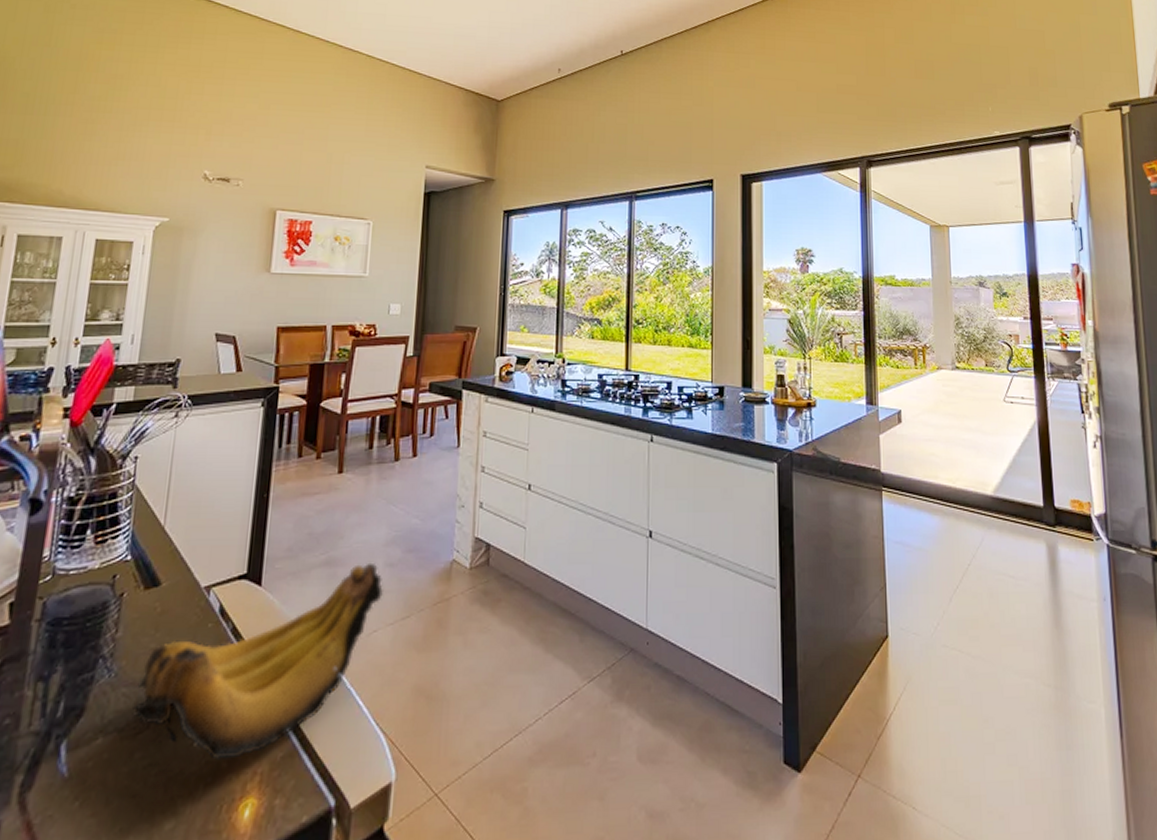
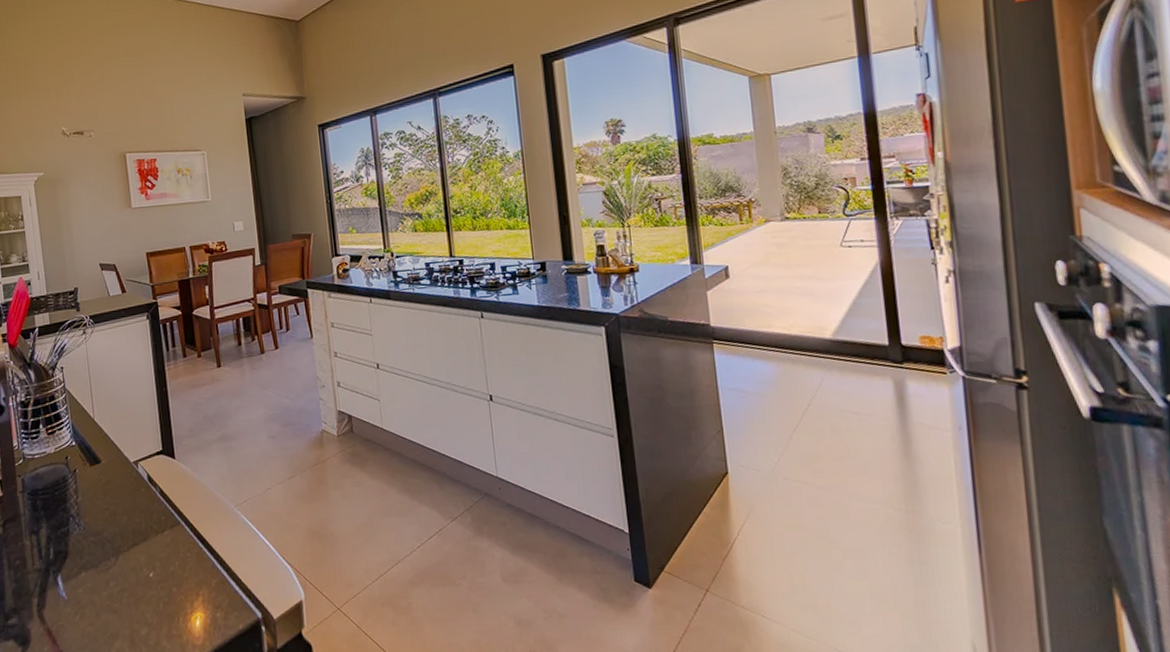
banana bunch: present [132,562,383,760] -> none [100,436,270,586]

